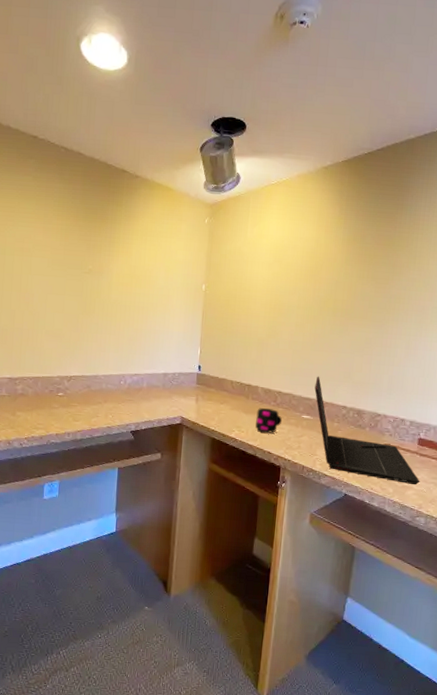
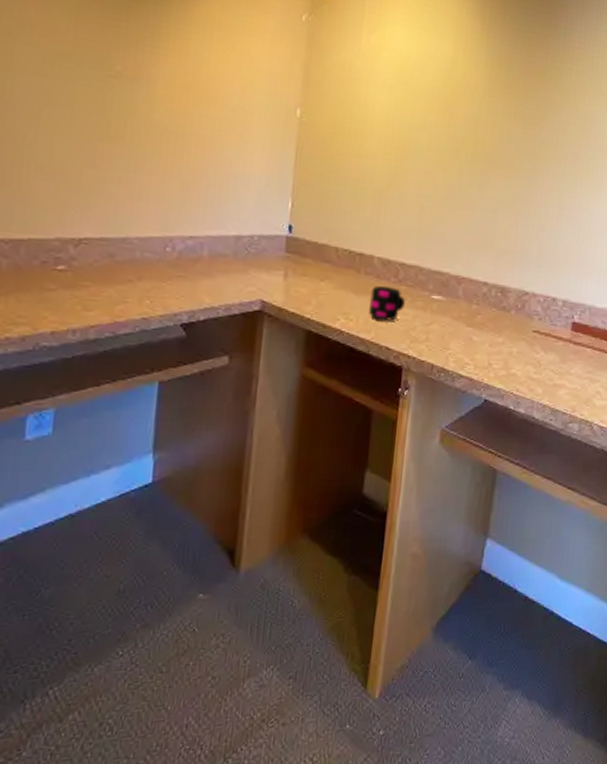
laptop: present [314,376,419,485] -> none [448,242,573,381]

